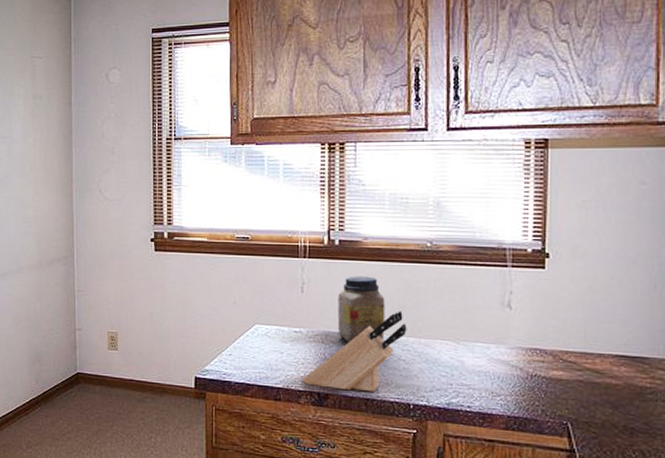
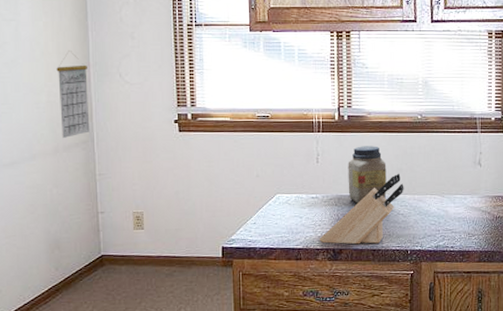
calendar: none [43,166,71,253] -> present [56,51,90,138]

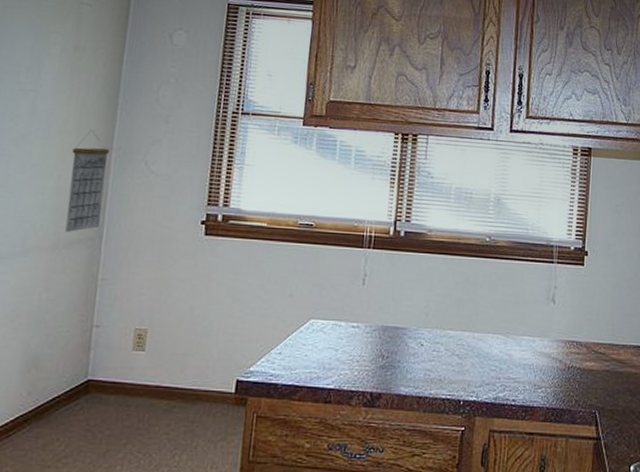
knife block: present [319,173,404,245] -> none [355,304,463,390]
jar: present [348,146,387,204] -> none [396,268,444,338]

